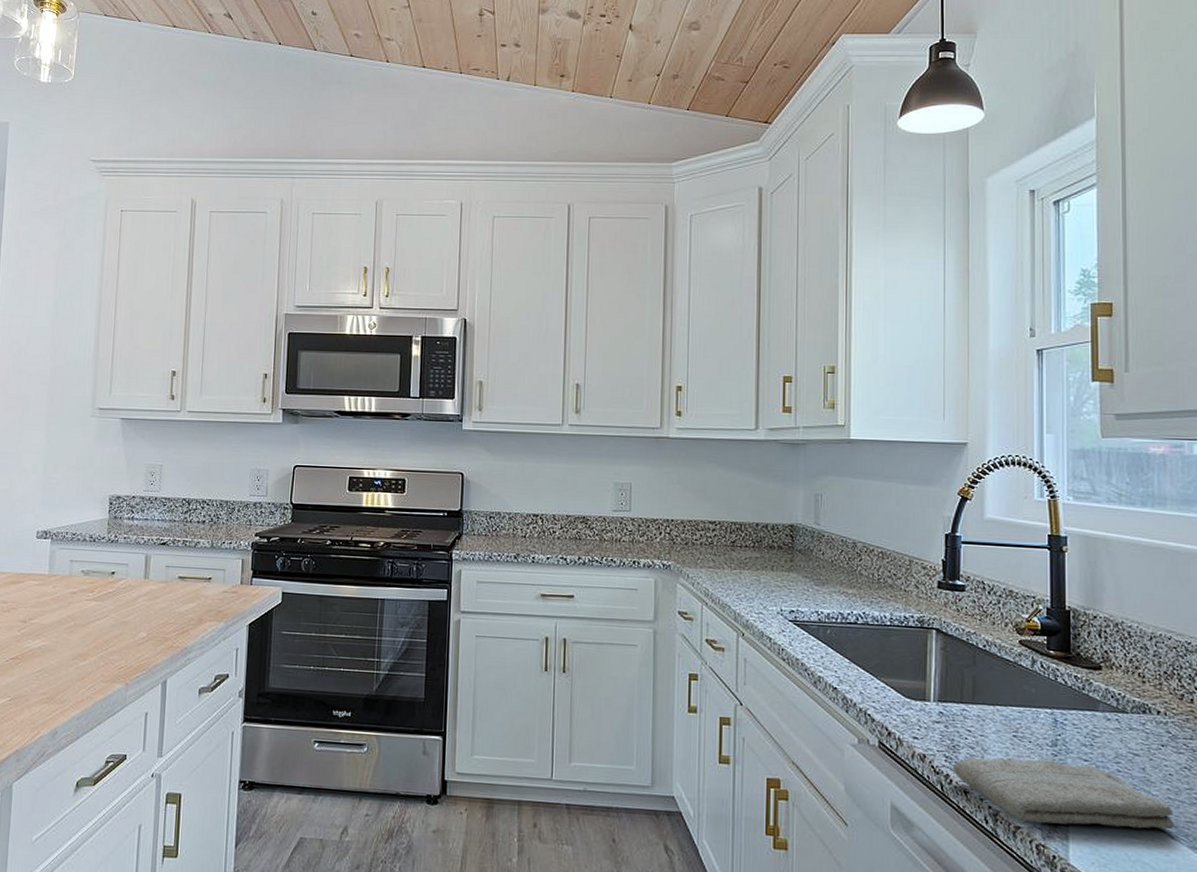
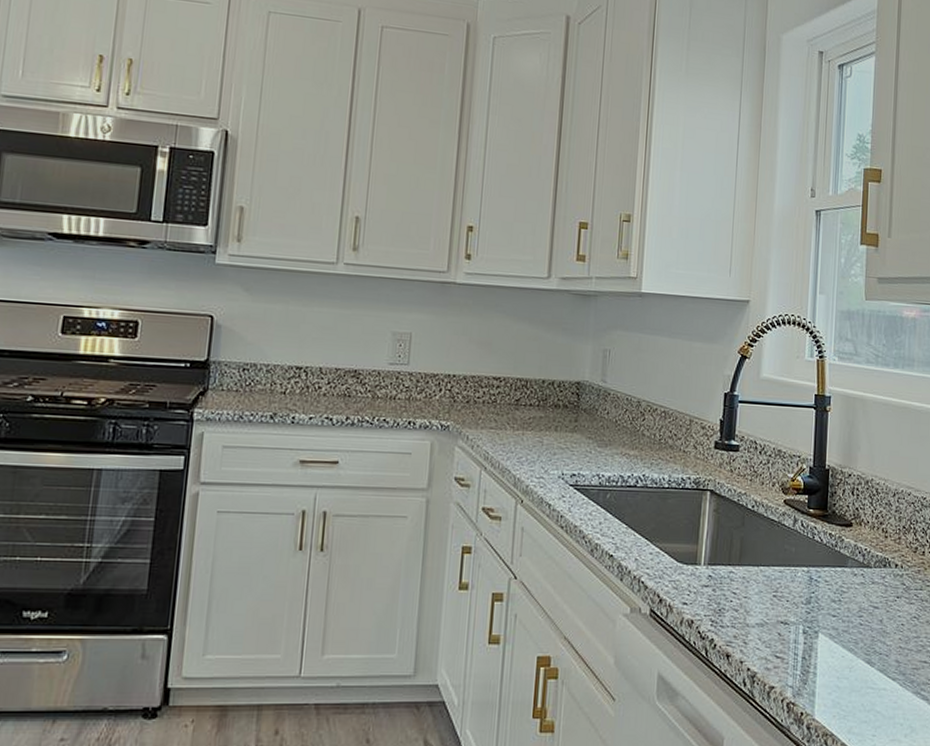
washcloth: present [953,757,1174,830] -> none [718,616,903,682]

